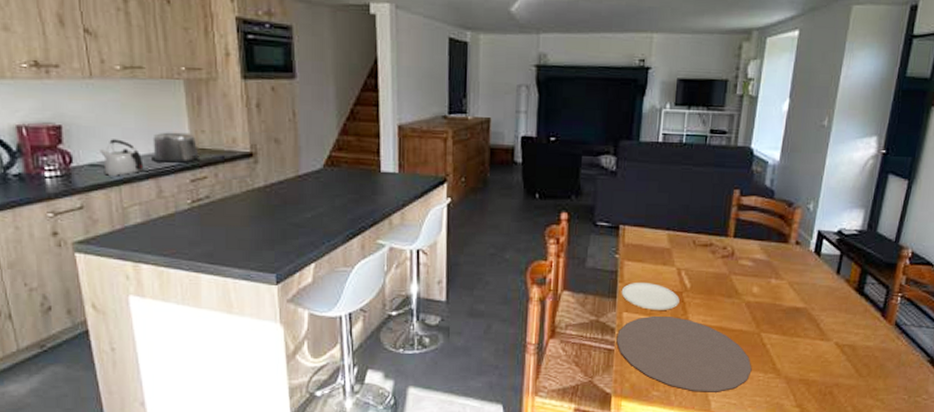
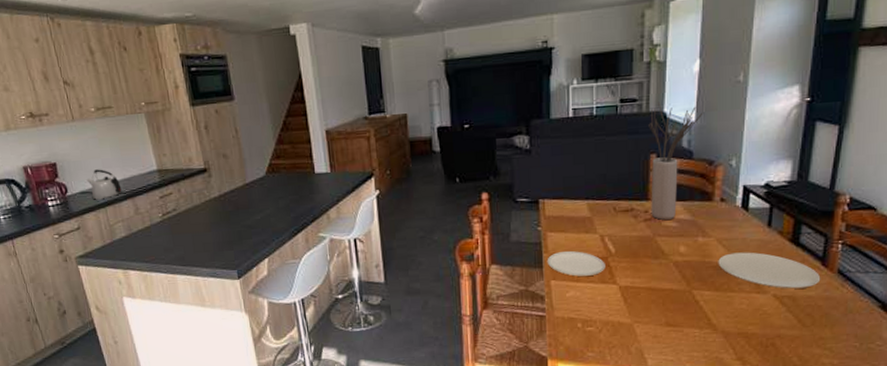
toaster: present [151,132,199,164] -> none [126,157,164,186]
placemat: present [616,315,752,392] -> none [547,281,686,351]
vase: none [729,137,788,259] -> present [649,102,703,221]
plate: none [787,297,880,338] -> present [718,252,821,289]

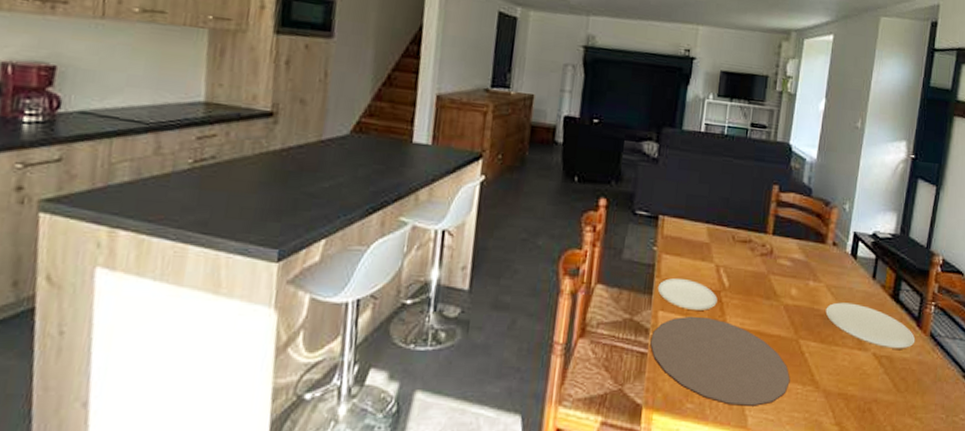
kettle: present [87,169,122,200] -> none [95,85,145,127]
placemat: none [547,281,686,351] -> present [650,316,790,406]
vase: present [649,102,703,221] -> none [767,133,825,259]

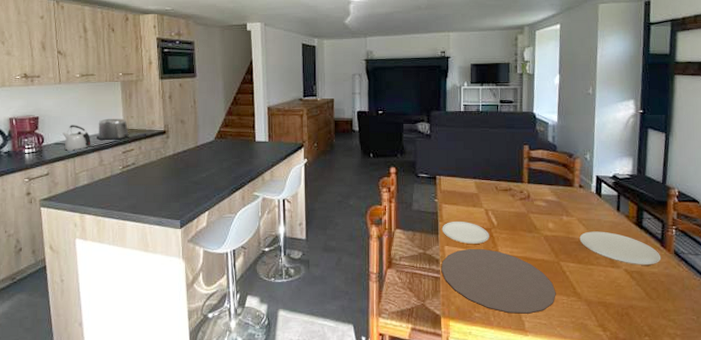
kettle: none [95,85,145,127] -> present [62,125,91,151]
toaster: none [155,82,212,119] -> present [97,118,129,141]

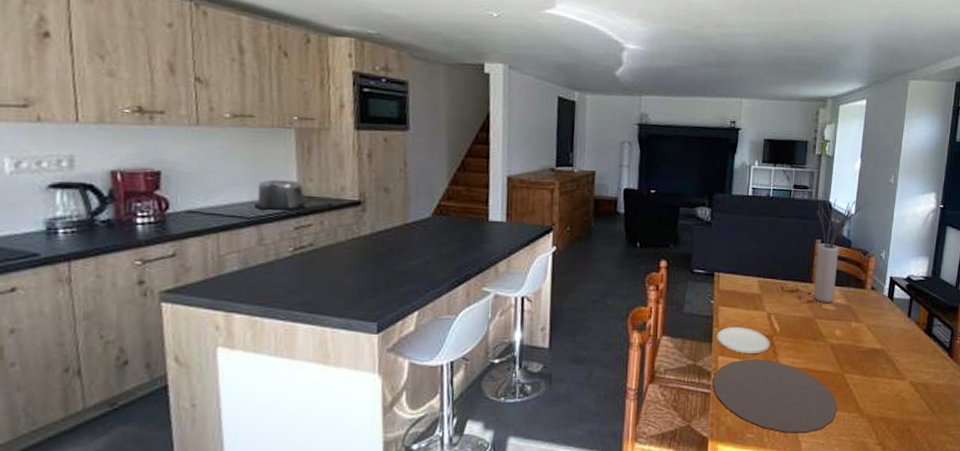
kettle: present [62,125,91,151] -> none [199,186,246,223]
vase: none [522,104,563,201] -> present [813,192,861,304]
plate: present [579,231,661,265] -> none [867,339,948,377]

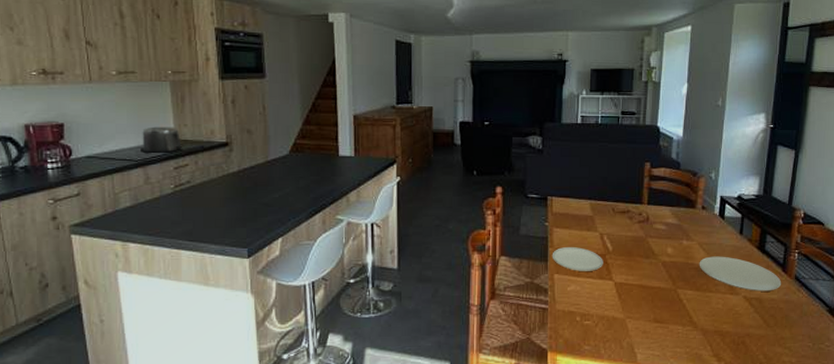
placemat: present [712,358,838,433] -> none [550,276,671,346]
vase: present [813,192,861,304] -> none [644,117,690,224]
plate: none [867,339,948,377] -> present [699,256,782,292]

